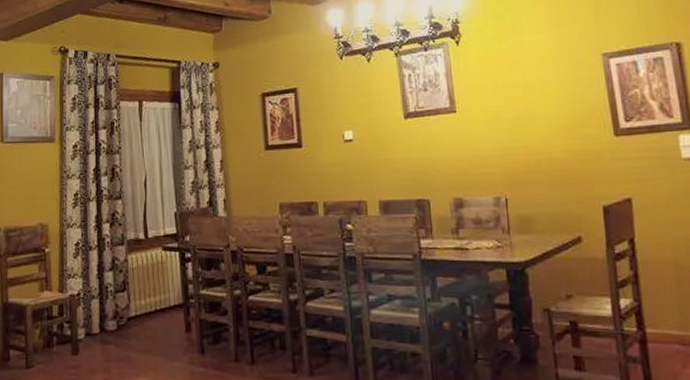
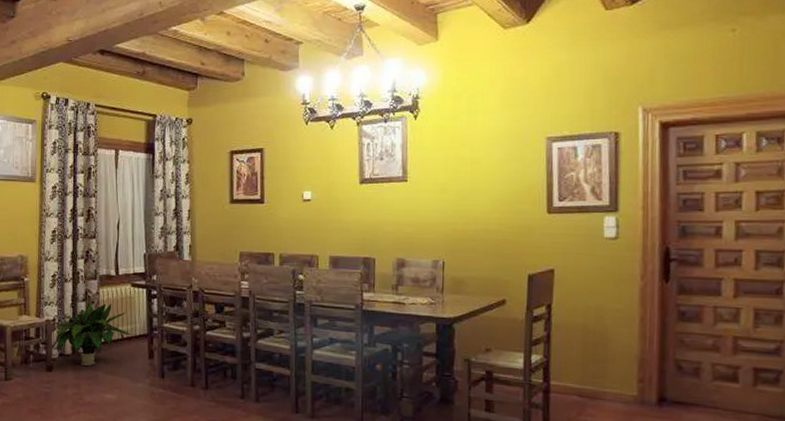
potted plant: none [75,269,165,345] -> present [50,300,132,366]

